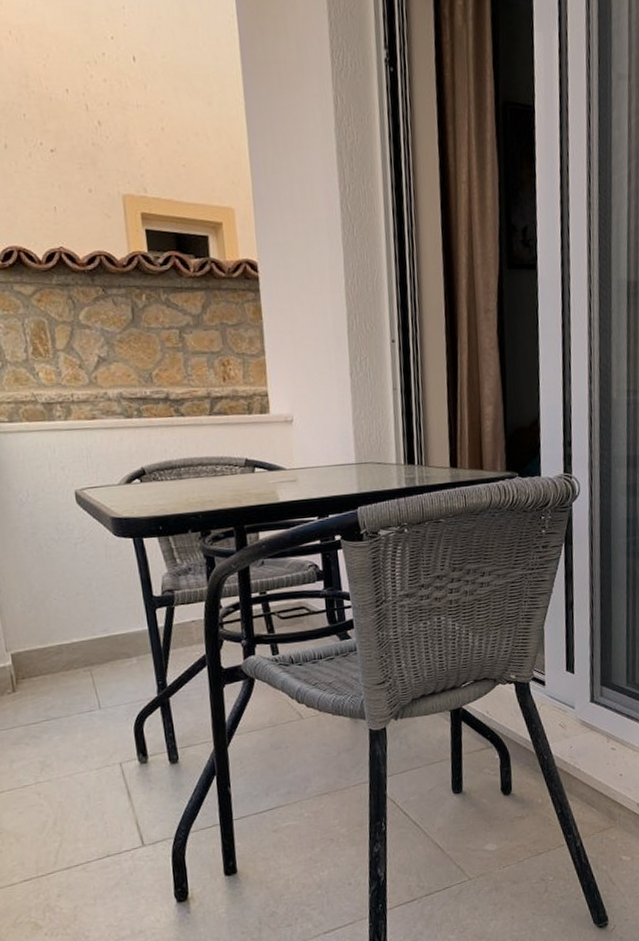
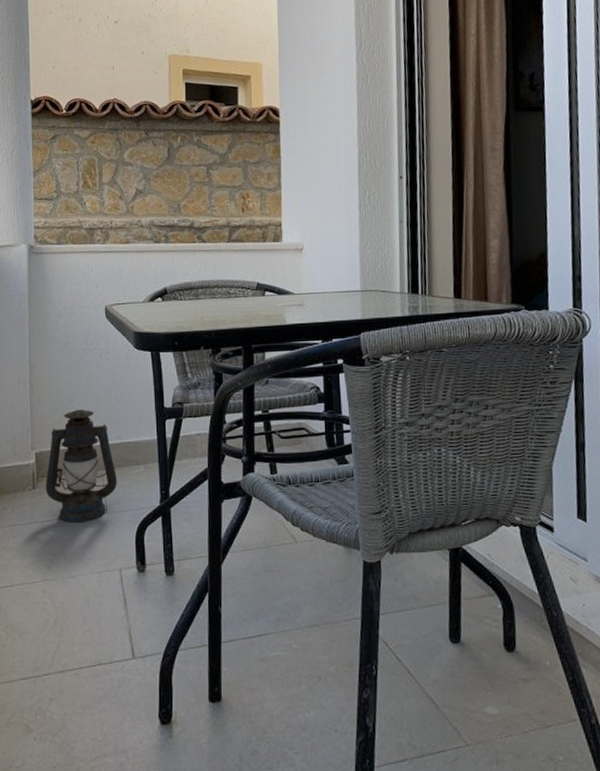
lantern: none [26,604,108,723] -> present [45,409,117,523]

